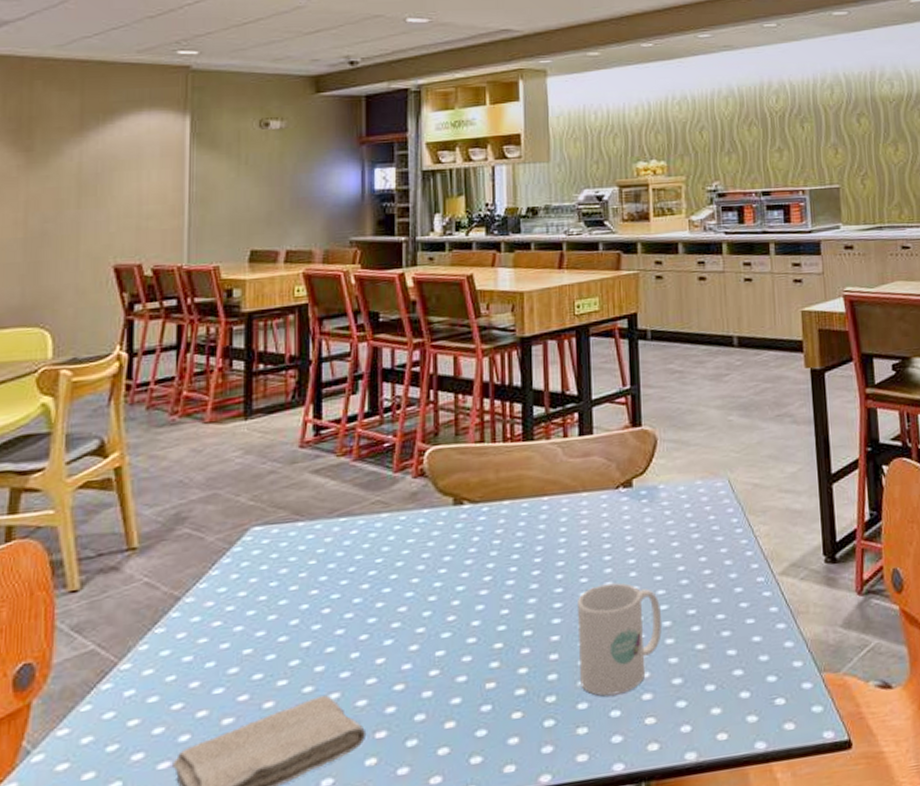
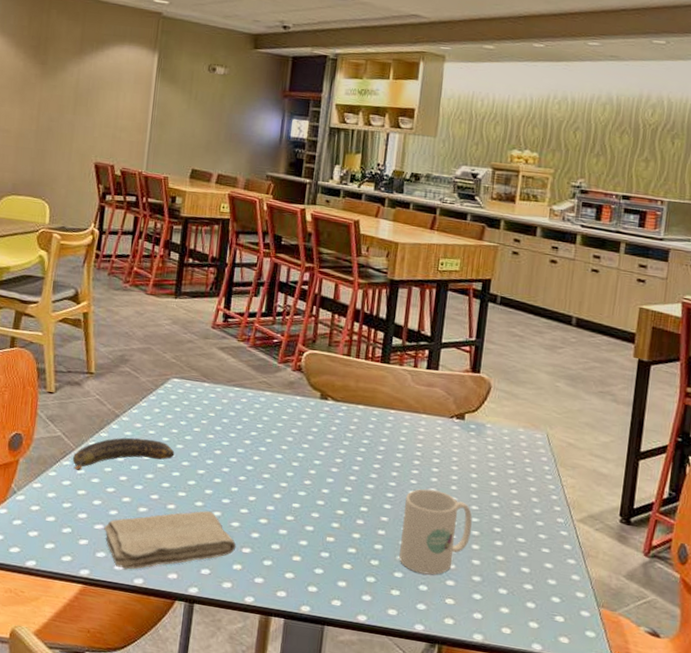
banana: none [115,617,266,693] -> present [72,437,175,471]

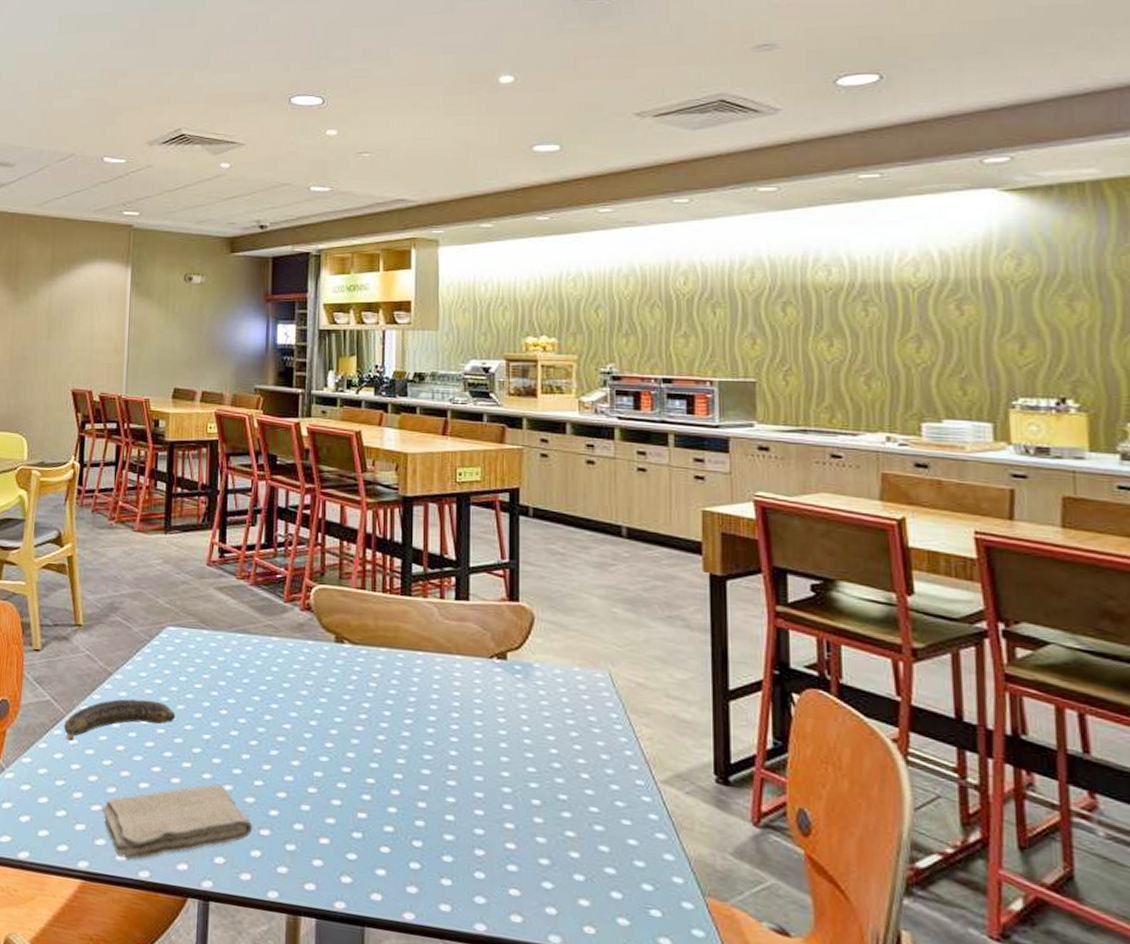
mug: present [399,489,472,575] -> none [446,748,530,858]

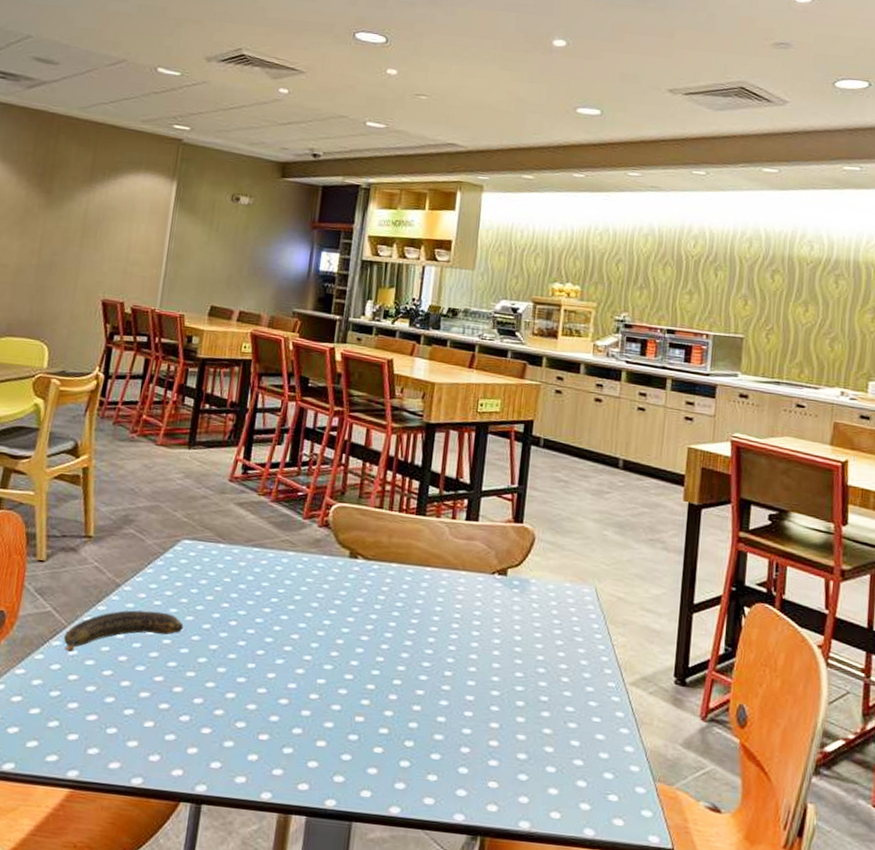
washcloth: present [102,784,253,860] -> none [98,692,253,768]

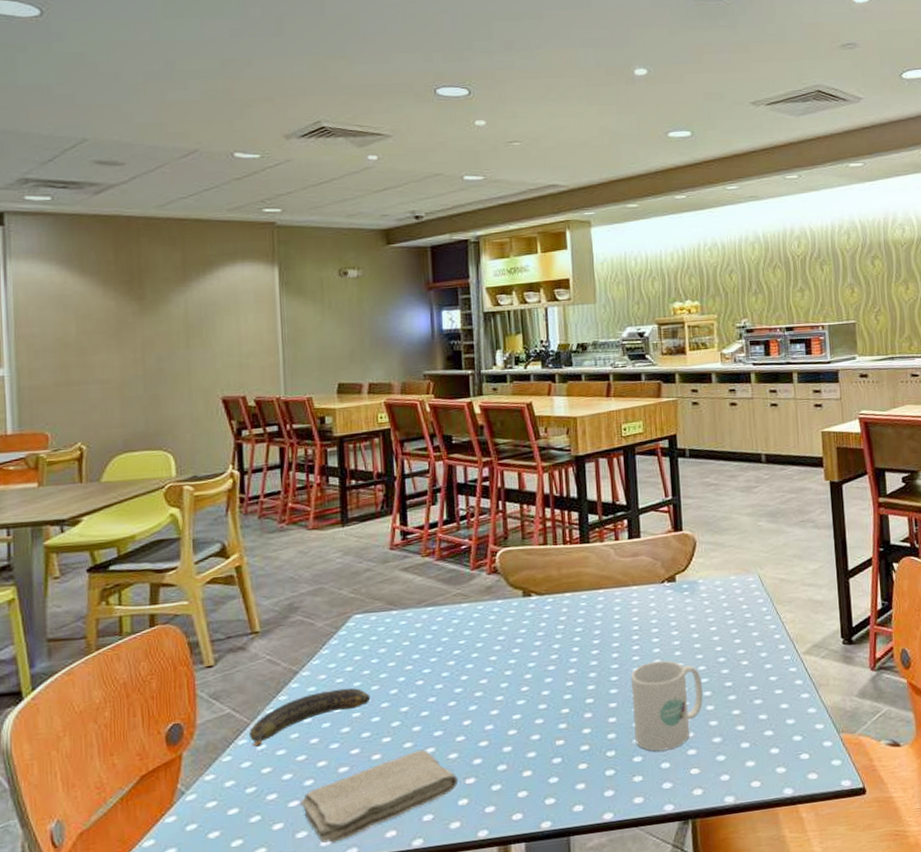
washcloth: none [98,692,253,768] -> present [301,750,459,843]
mug: none [436,655,517,755] -> present [631,660,703,752]

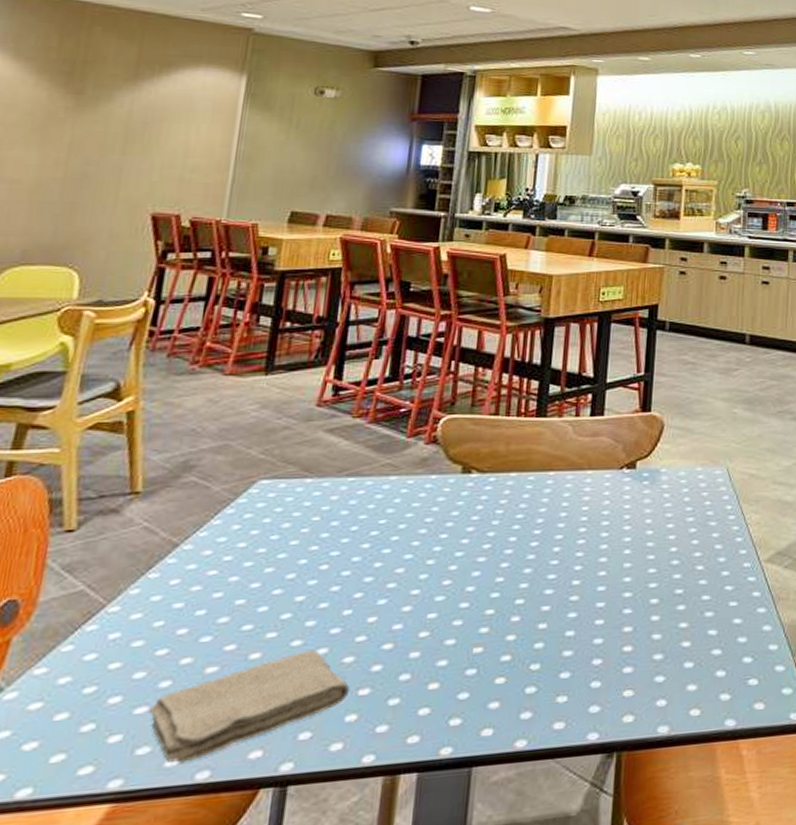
banana: present [248,687,371,747] -> none [101,568,262,635]
mug: present [631,660,703,752] -> none [565,559,650,667]

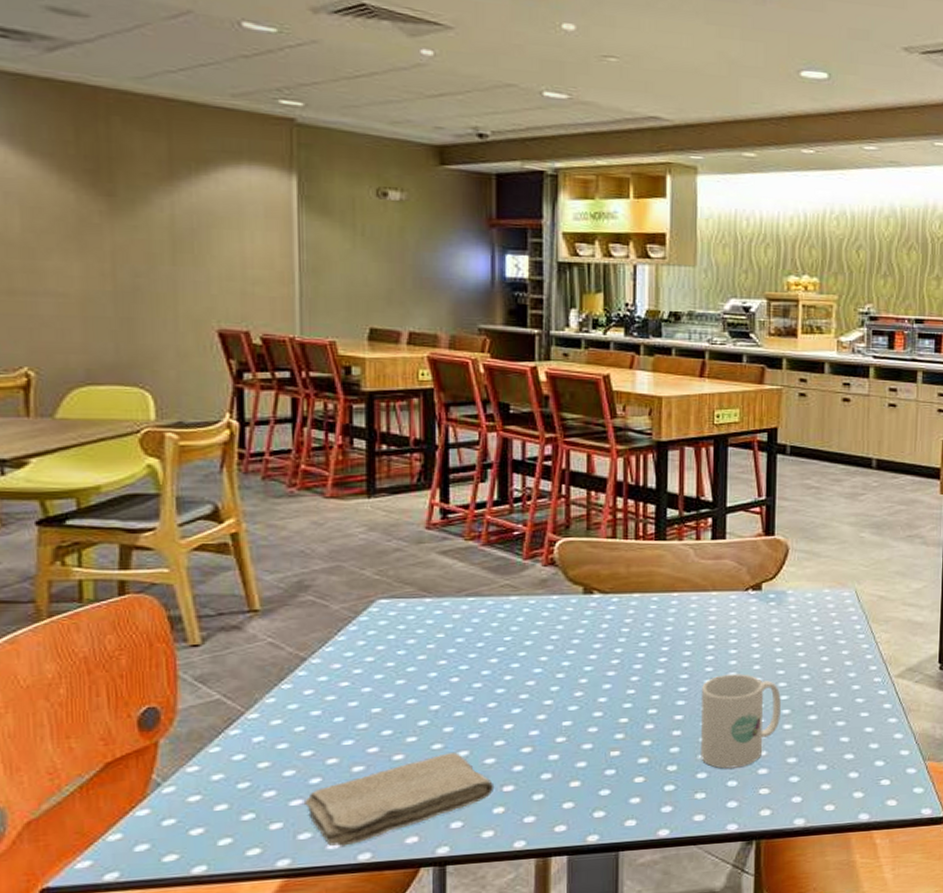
mug: none [565,559,650,667] -> present [701,674,781,769]

